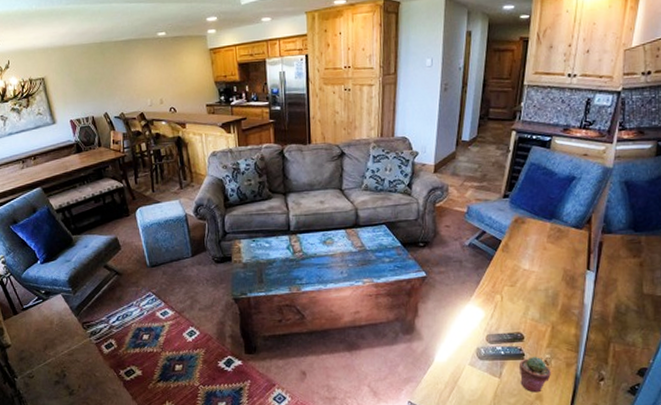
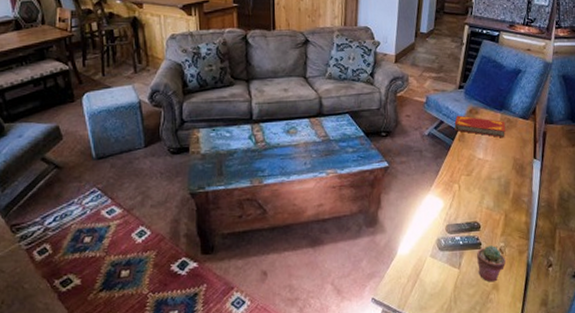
hardback book: none [497,225,556,249] -> present [454,115,506,138]

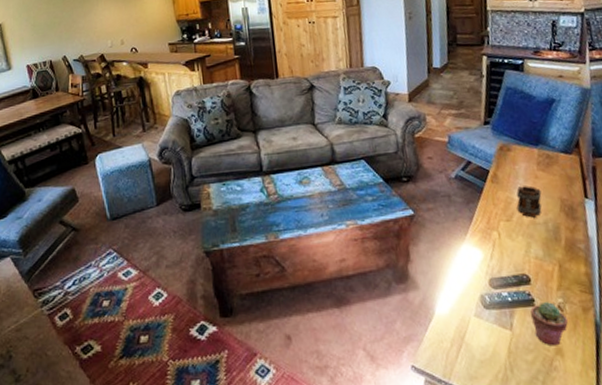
hardback book: present [454,115,506,138] -> none [484,153,547,177]
mug: none [477,145,499,174] -> present [516,185,542,218]

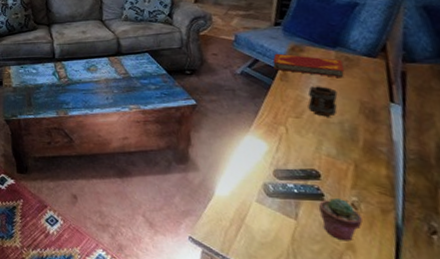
hardback book: none [484,153,547,177] -> present [272,53,345,78]

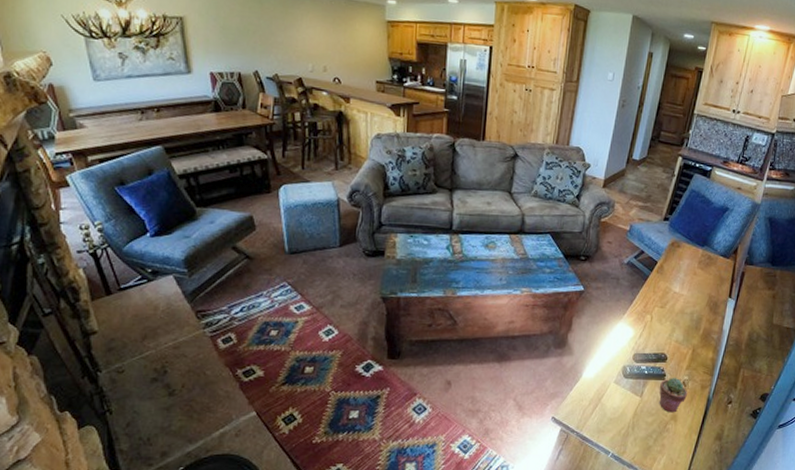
hardback book: present [272,53,345,78] -> none [654,247,706,274]
mug: present [307,86,338,117] -> none [672,280,696,308]

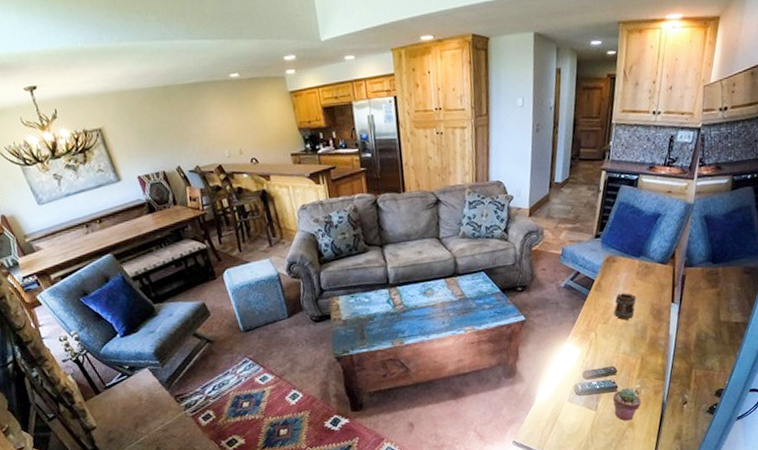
mug: none [672,280,696,308] -> present [614,293,636,320]

